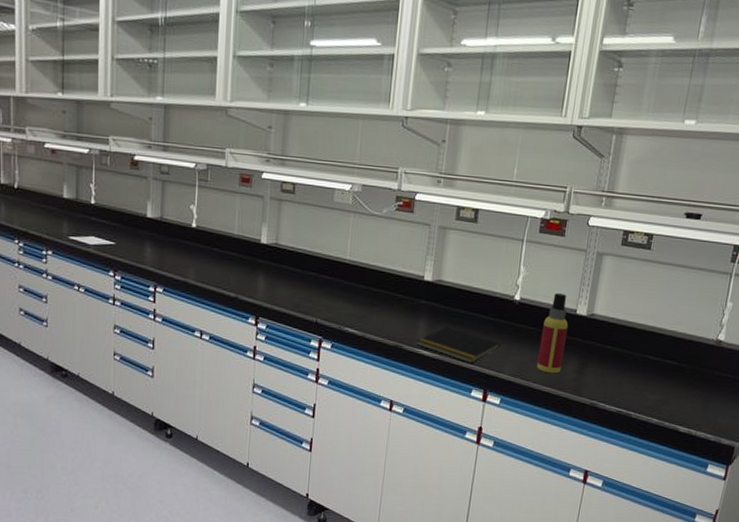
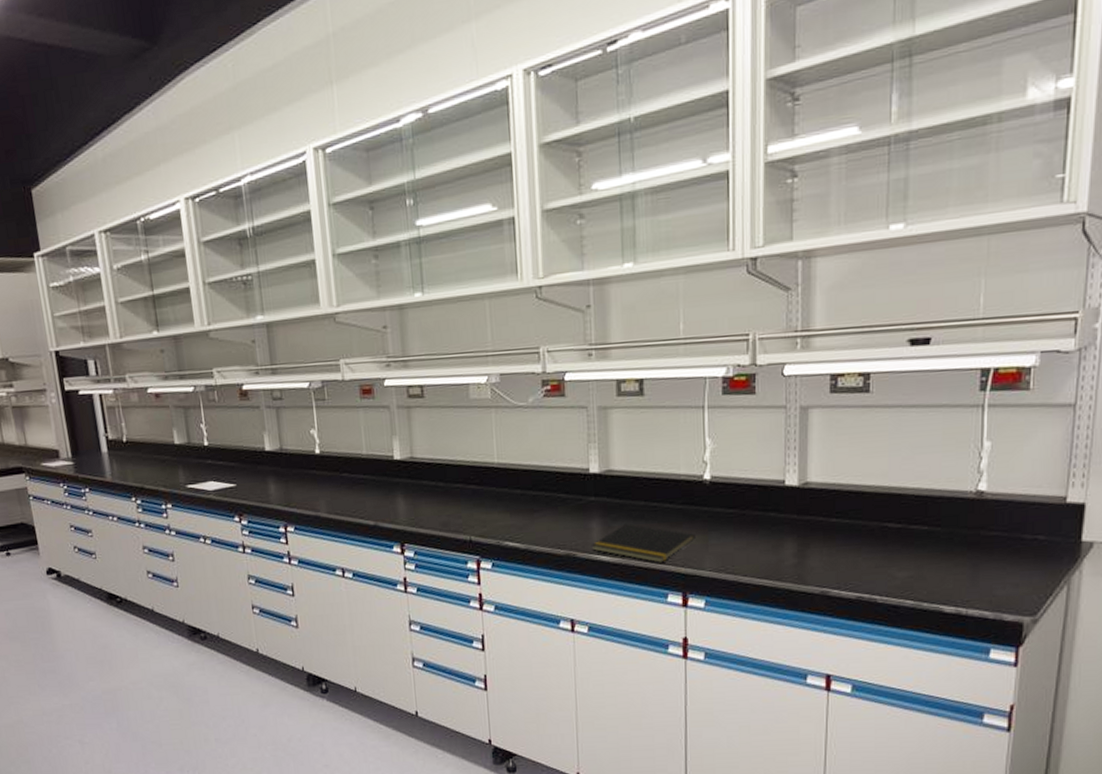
spray bottle: present [537,293,569,374] -> none [744,463,777,563]

